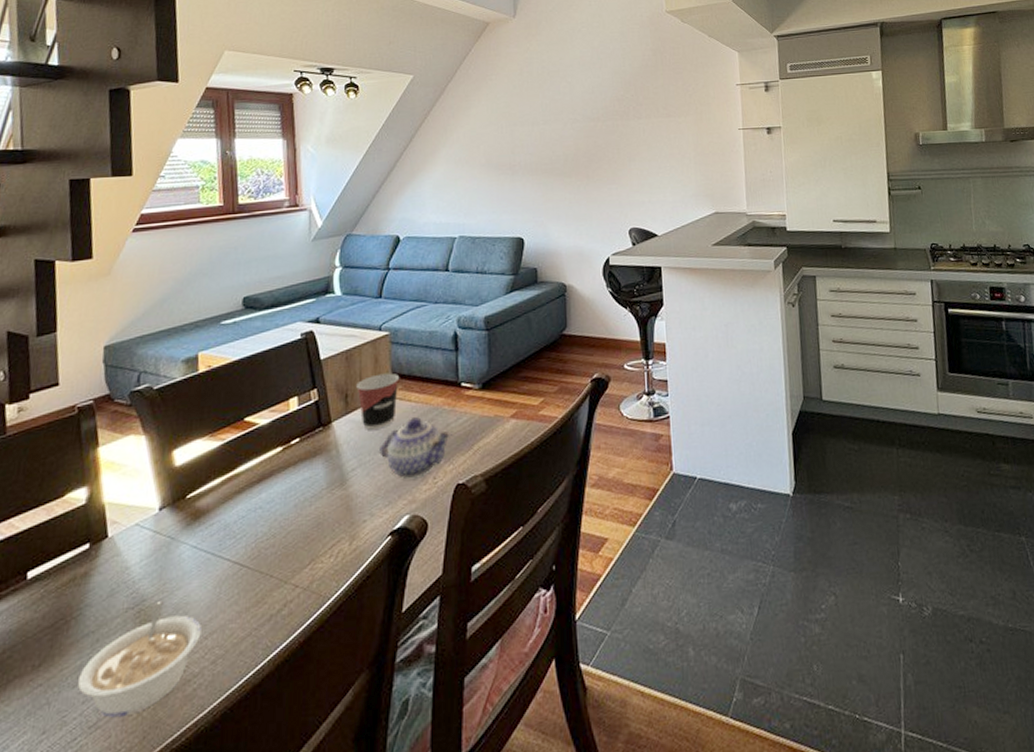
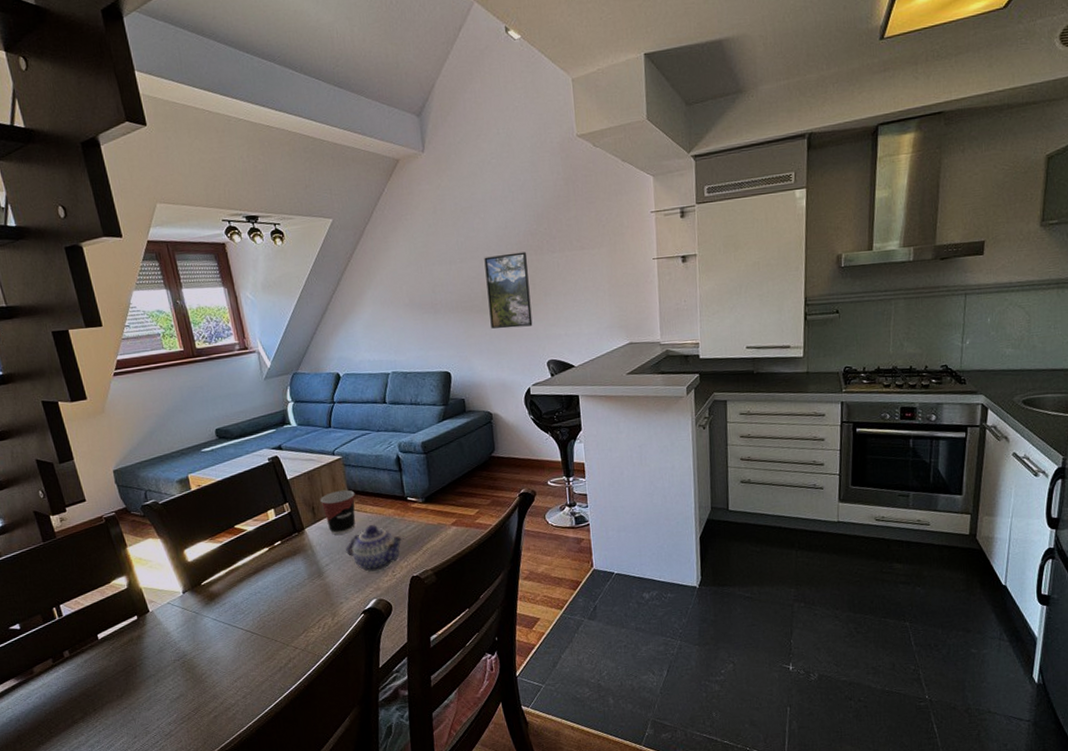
legume: present [78,600,203,719] -> none [151,655,232,730]
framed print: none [568,116,615,194] -> present [484,252,533,329]

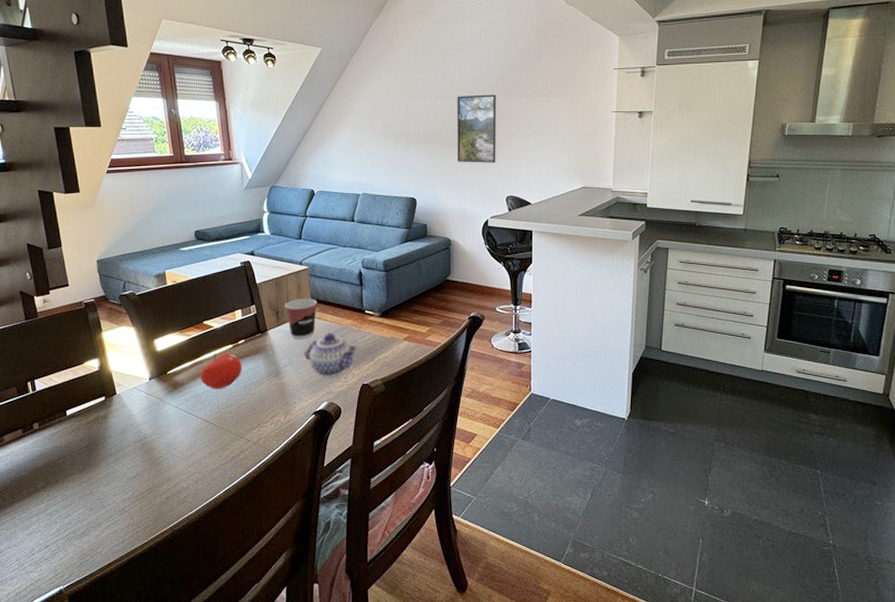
fruit: none [236,557,282,597] -> present [200,353,242,389]

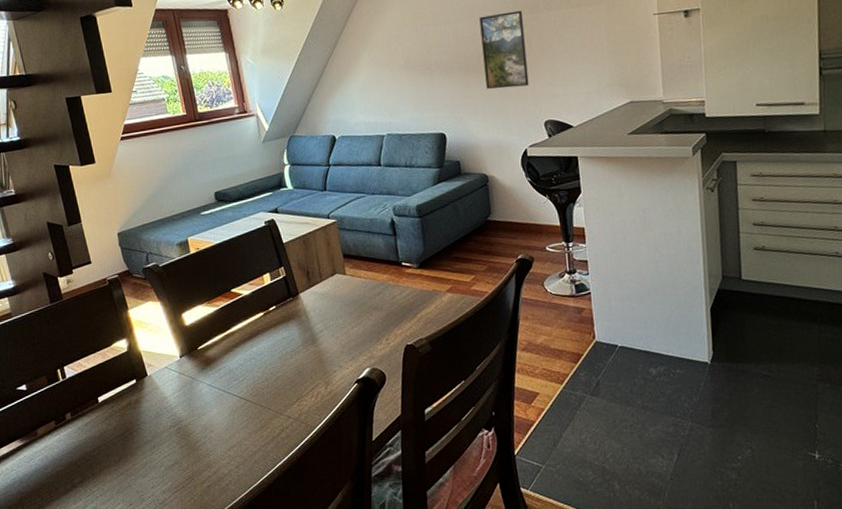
fruit: present [200,353,242,389] -> none [231,322,276,363]
cup: present [285,298,318,339] -> none [315,254,350,300]
teapot: present [304,333,358,377] -> none [340,291,398,340]

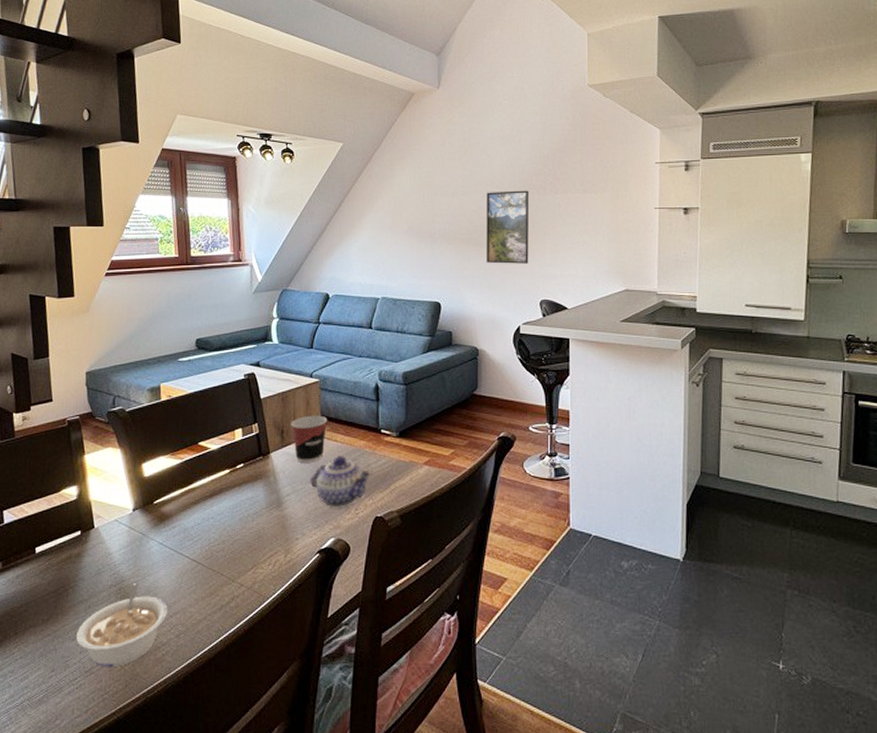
legume: none [146,422,226,499] -> present [76,582,169,668]
cup: none [315,254,350,300] -> present [291,415,328,463]
teapot: none [340,291,398,340] -> present [310,456,372,508]

